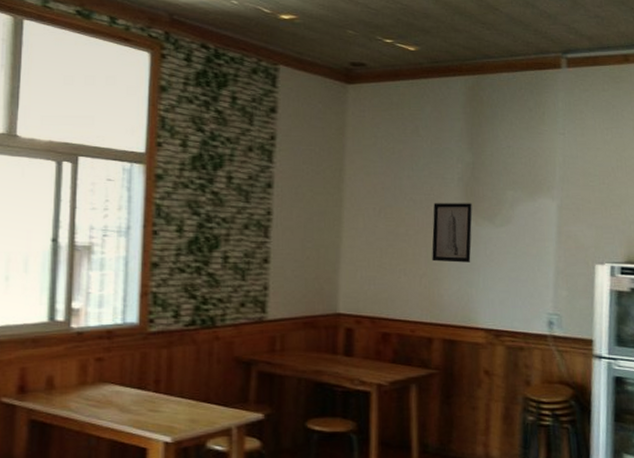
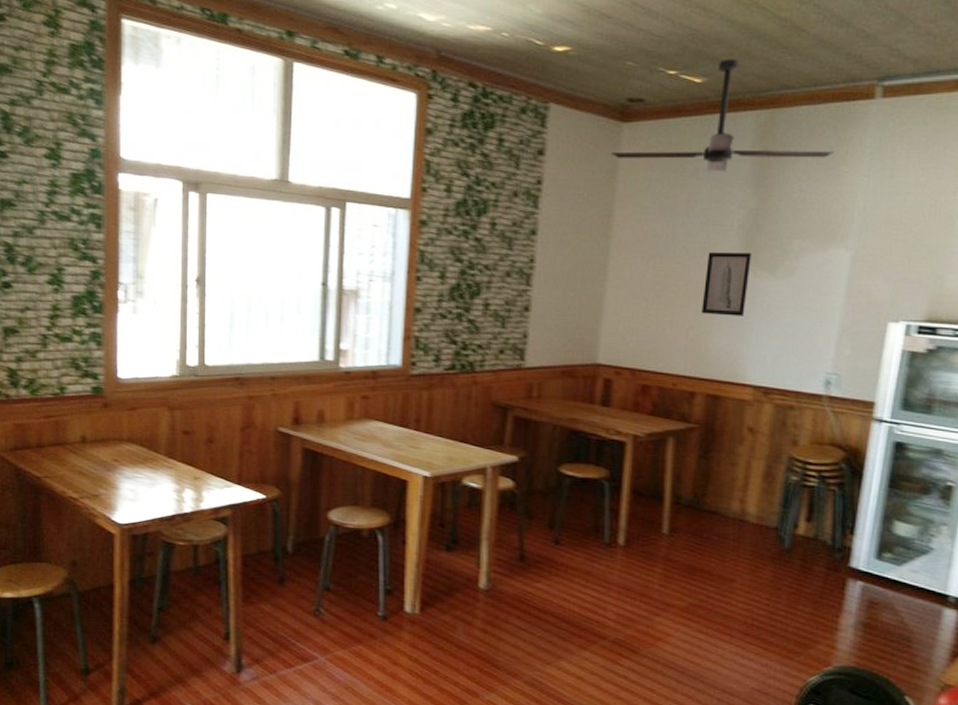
ceiling fan: none [339,31,534,130] -> present [611,58,835,172]

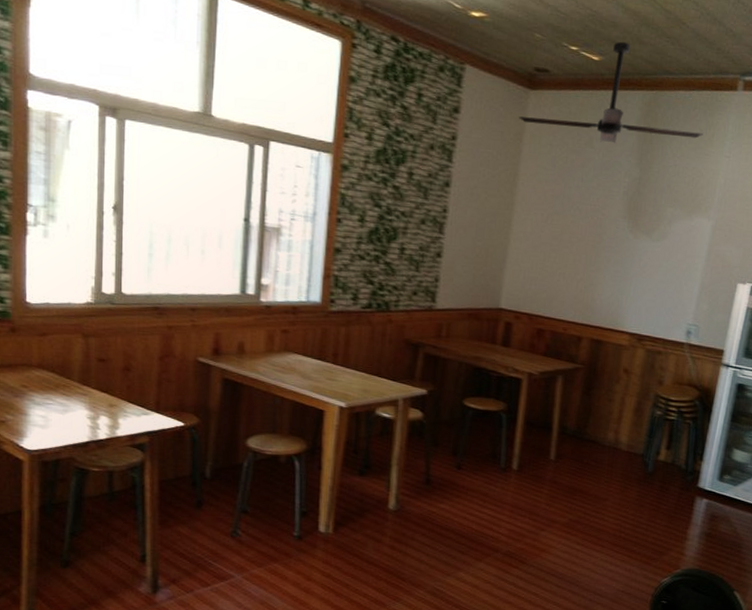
wall art: present [702,252,752,316] -> none [590,214,633,272]

